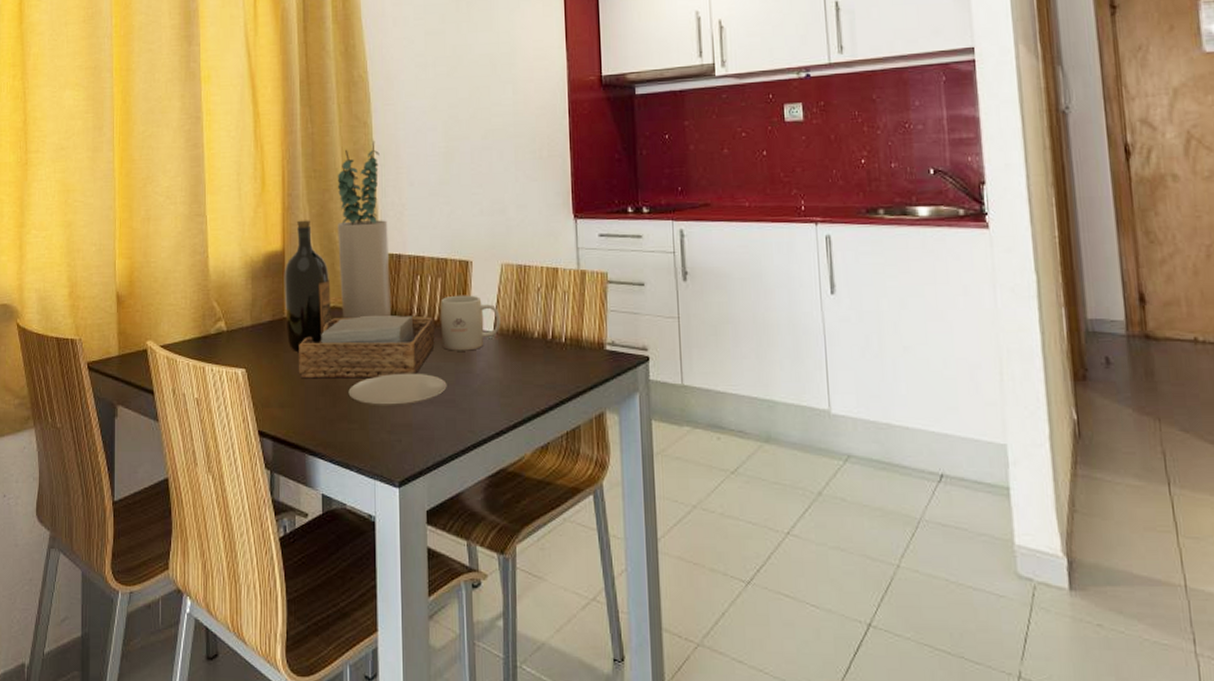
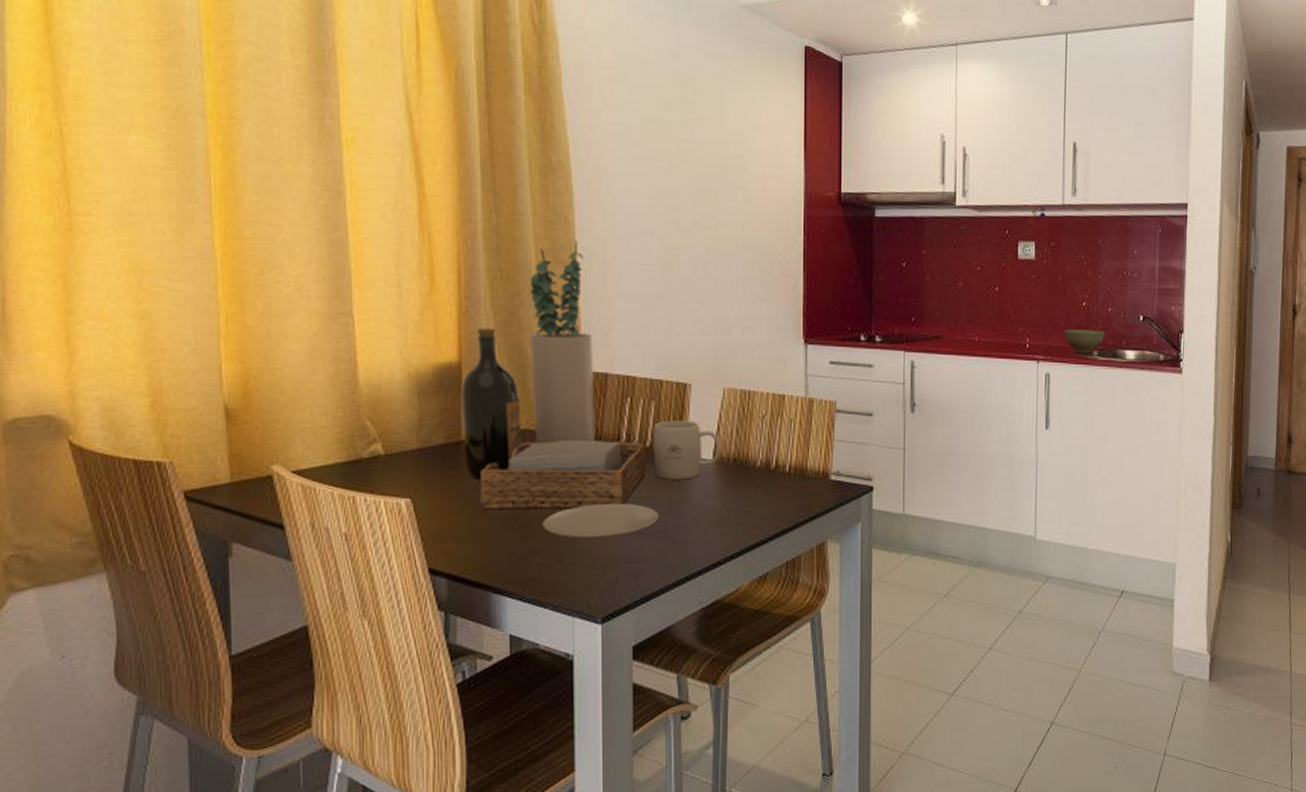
bowl: none [842,187,891,213] -> present [1064,329,1105,354]

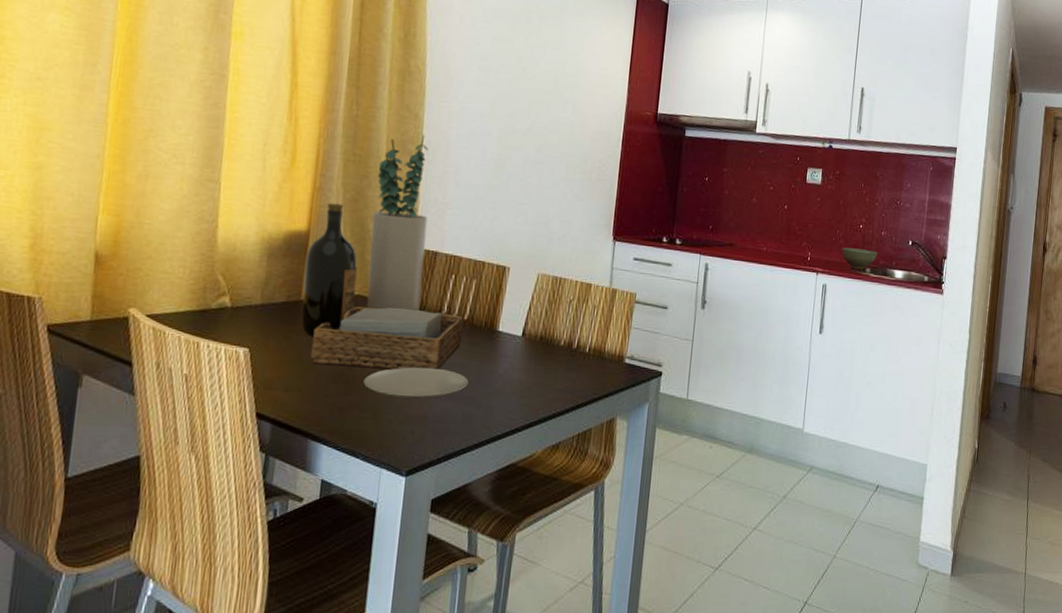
mug: present [652,420,721,480] -> none [468,297,531,352]

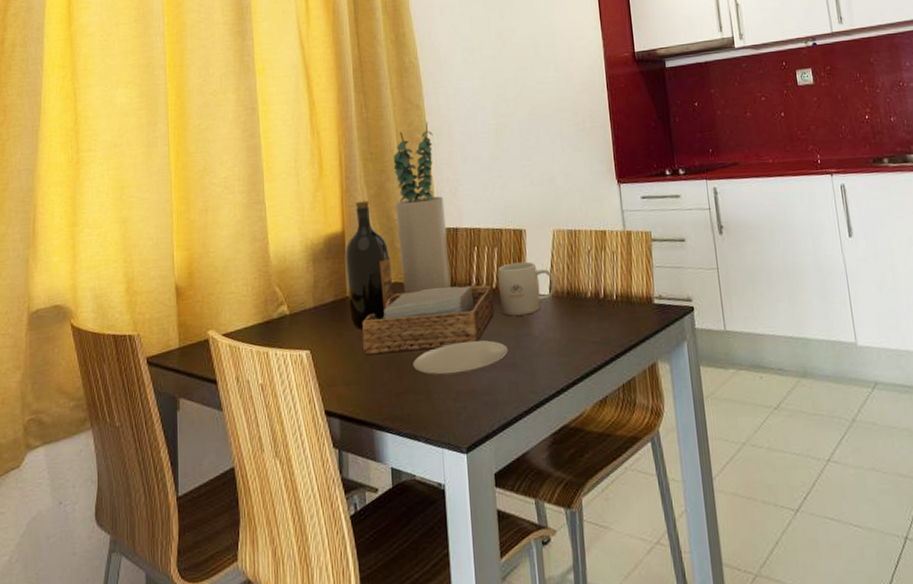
mug: none [468,297,531,352] -> present [497,261,556,317]
bowl: present [841,247,878,270] -> none [852,139,893,163]

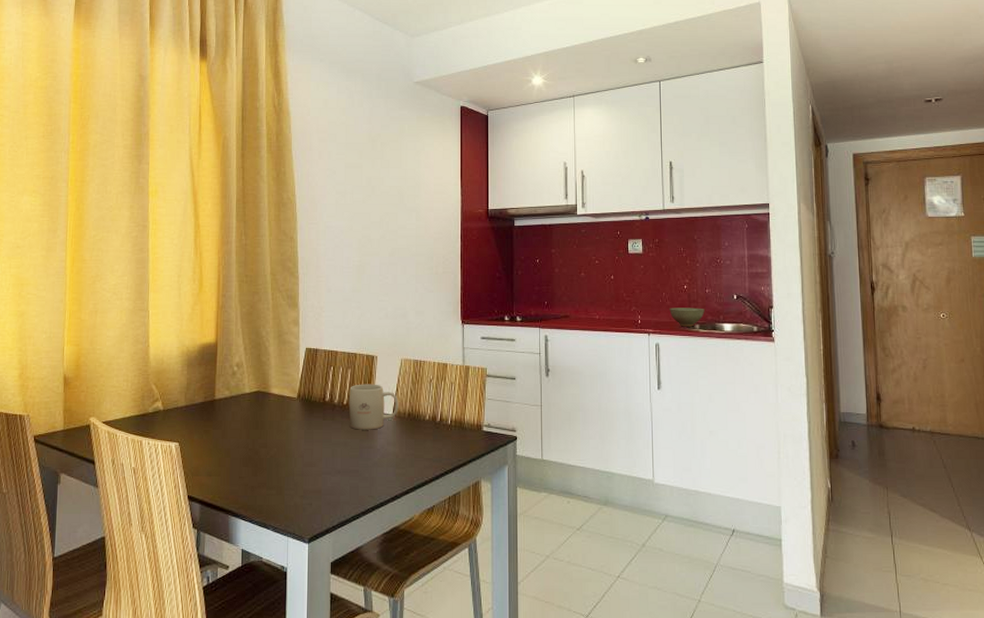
wine bottle: present [344,200,393,329] -> none [215,317,256,429]
napkin holder: present [362,285,494,355] -> none [225,399,344,452]
vase: present [393,122,451,294] -> none [264,253,308,402]
plate: present [413,340,508,376] -> none [268,447,352,475]
bowl: none [852,139,893,163] -> present [669,308,705,327]

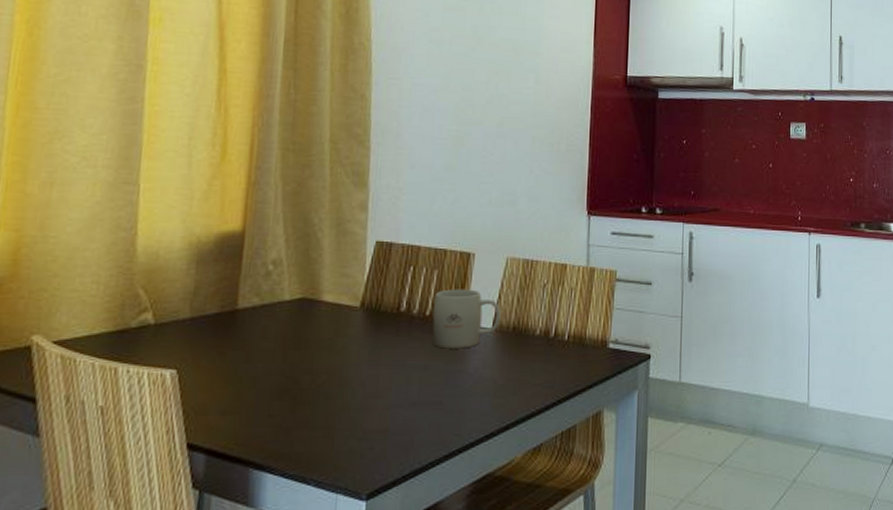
bowl: present [669,308,705,327] -> none [833,203,871,226]

